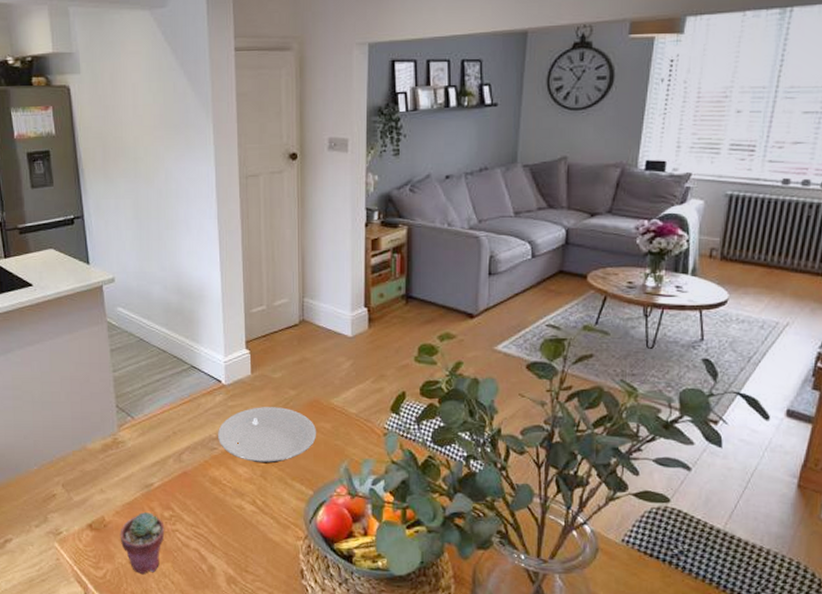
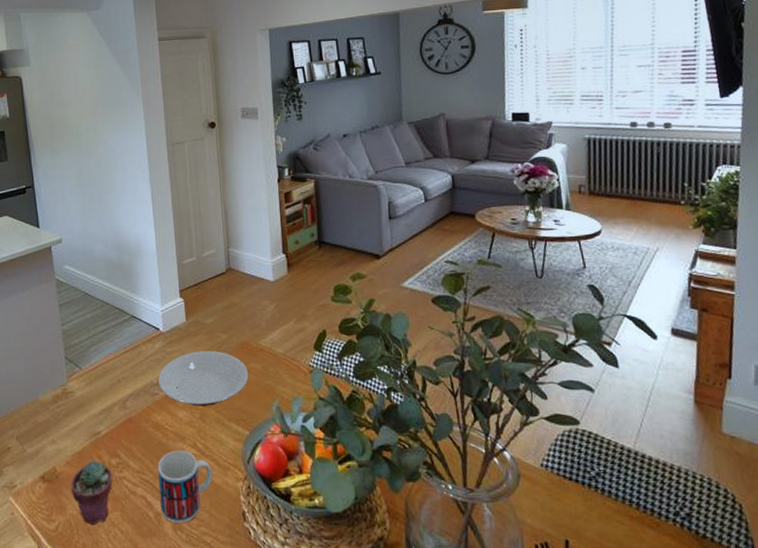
mug: none [213,506,271,578] -> present [157,450,213,524]

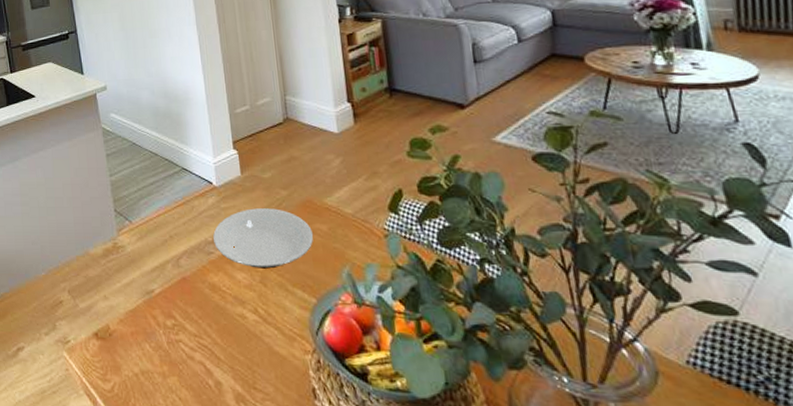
potted succulent: present [70,460,113,525] -> none [124,319,169,389]
mug: present [157,450,213,524] -> none [216,315,277,396]

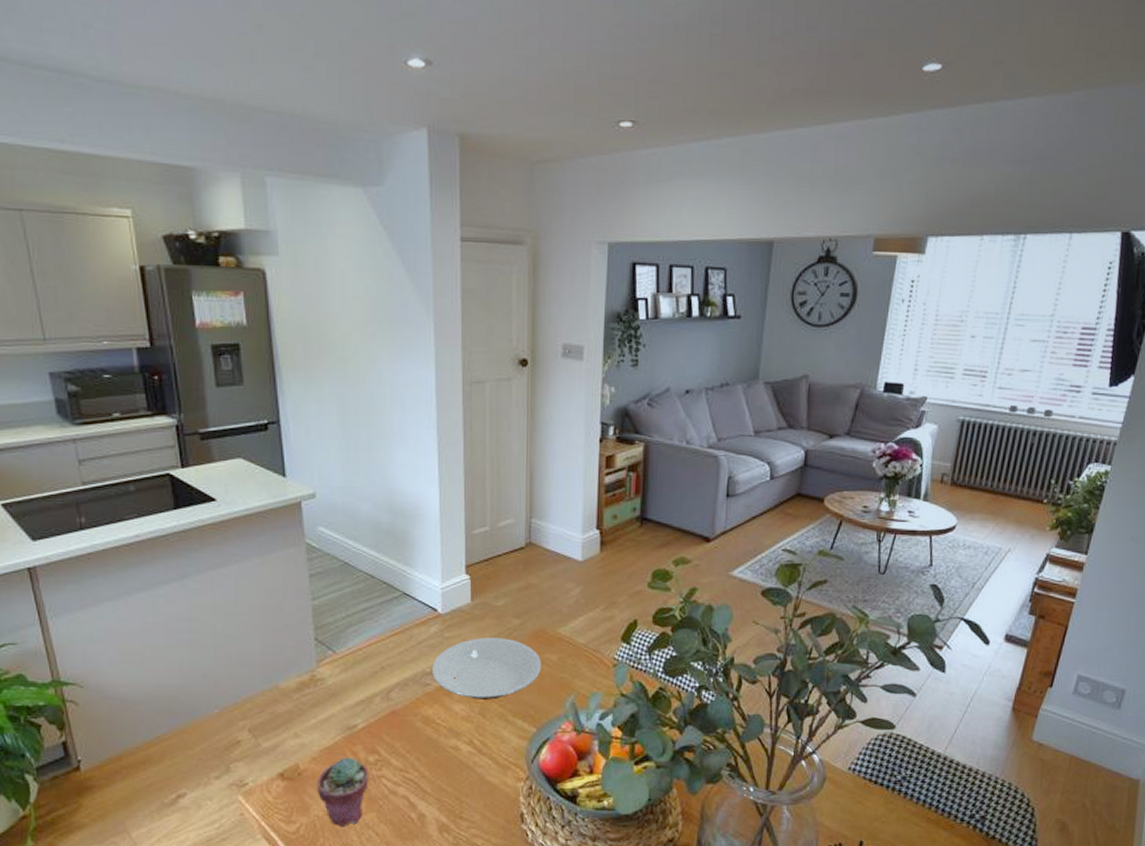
potted succulent: none [124,319,169,389] -> present [316,756,369,827]

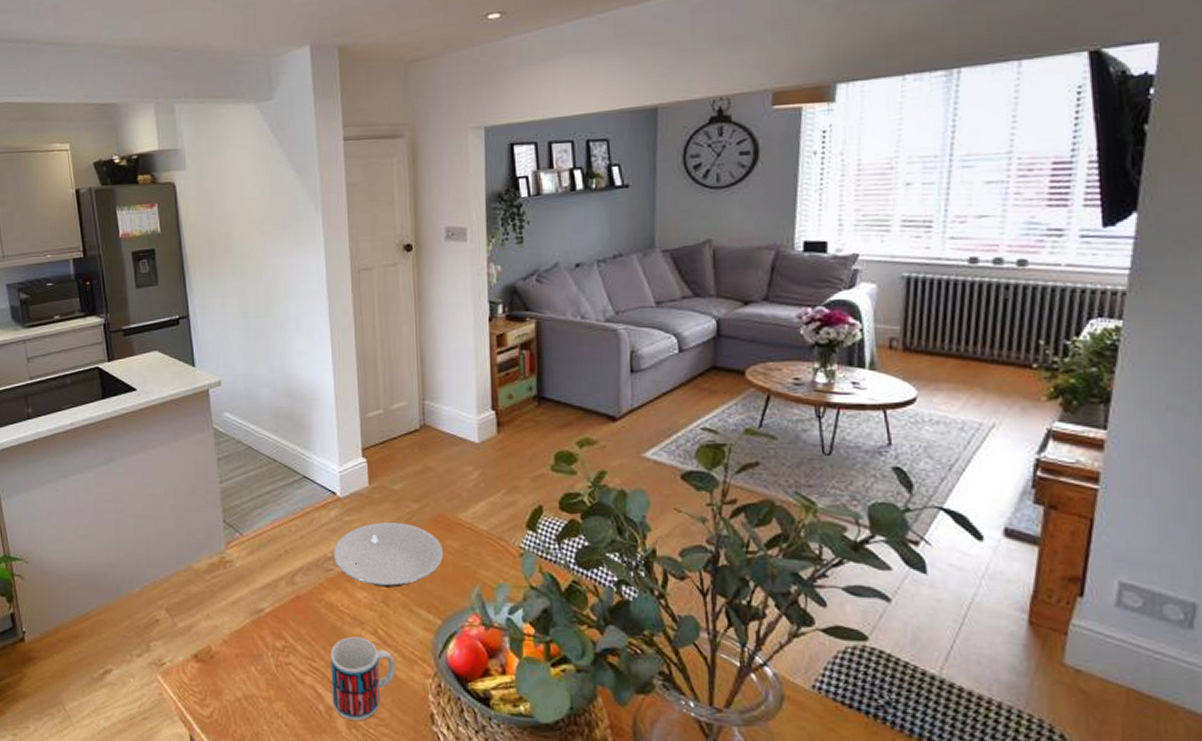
potted succulent: present [316,756,369,827] -> none [227,641,277,715]
mug: none [425,747,490,826] -> present [330,636,396,721]

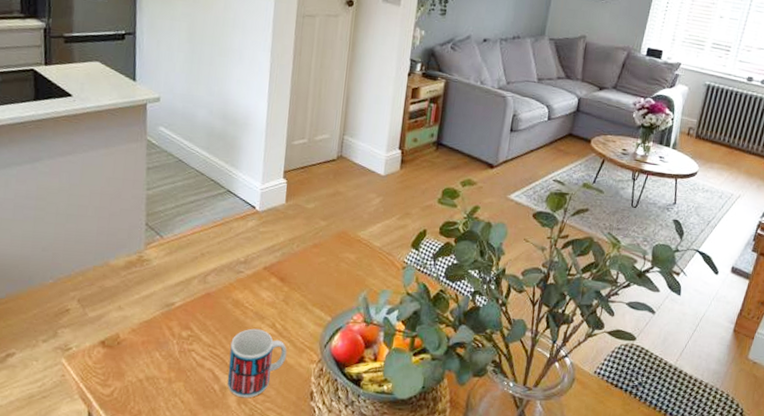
plate: present [334,522,443,588] -> none [245,234,341,290]

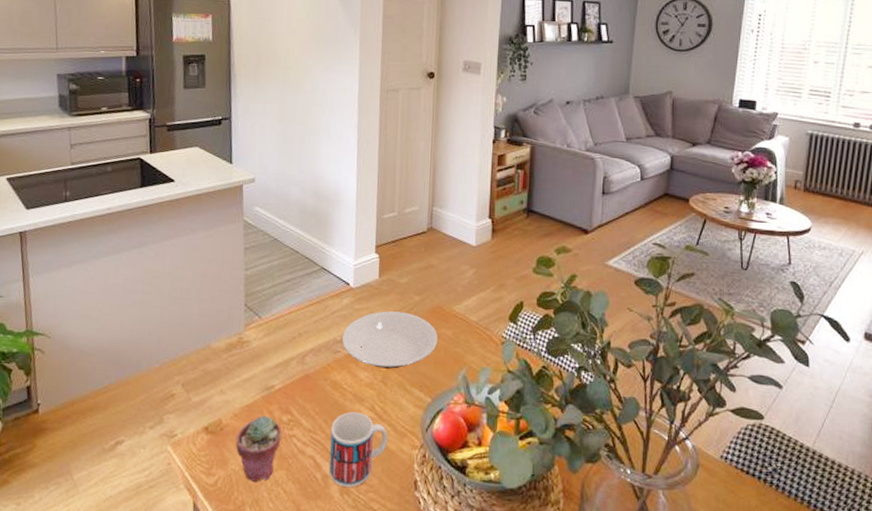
potted succulent: none [133,330,181,394] -> present [235,415,282,483]
plate: none [245,234,341,290] -> present [342,311,437,369]

